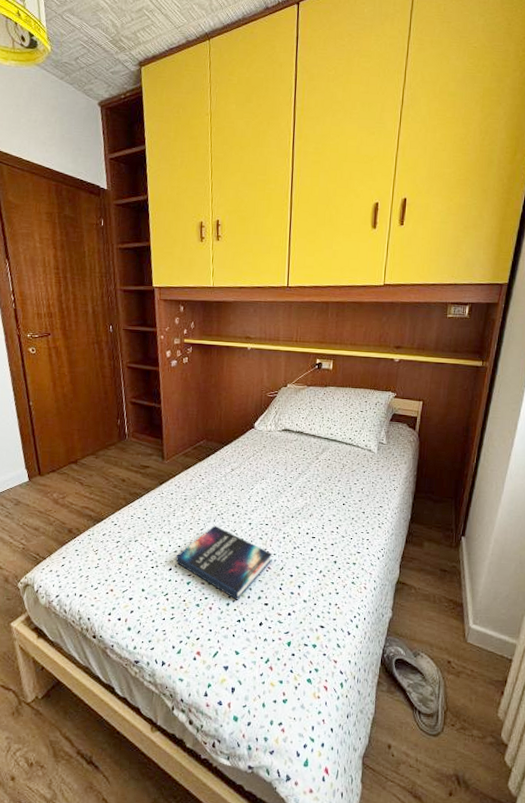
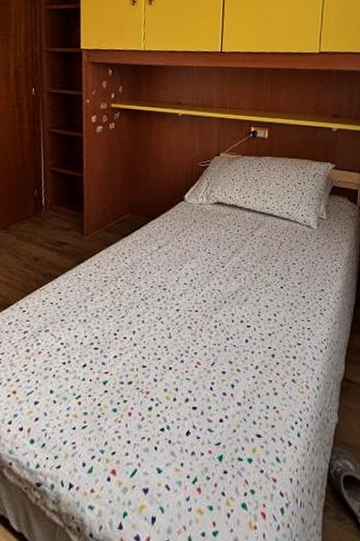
hardback book: present [175,525,273,600] -> none [91,312,203,404]

